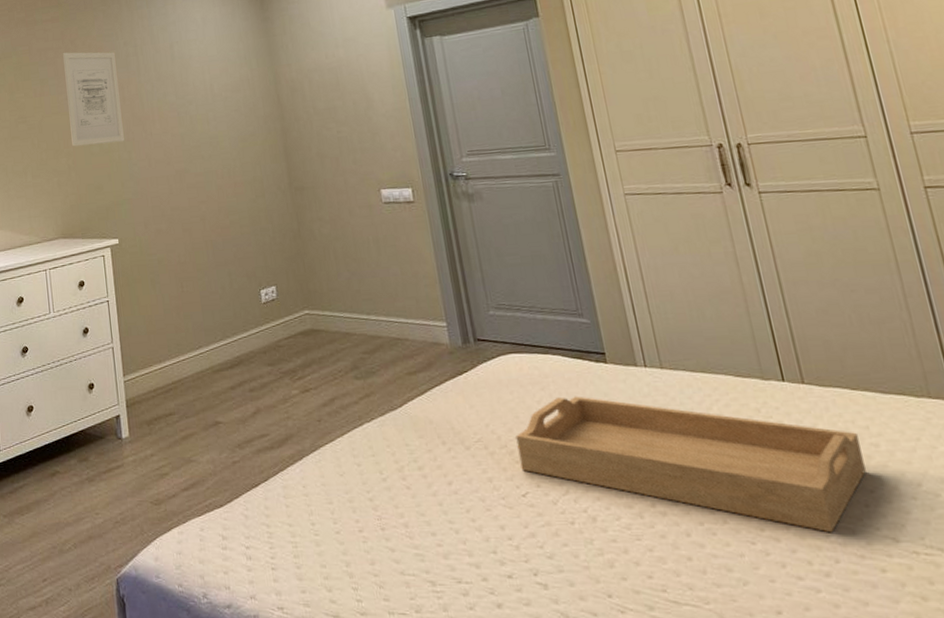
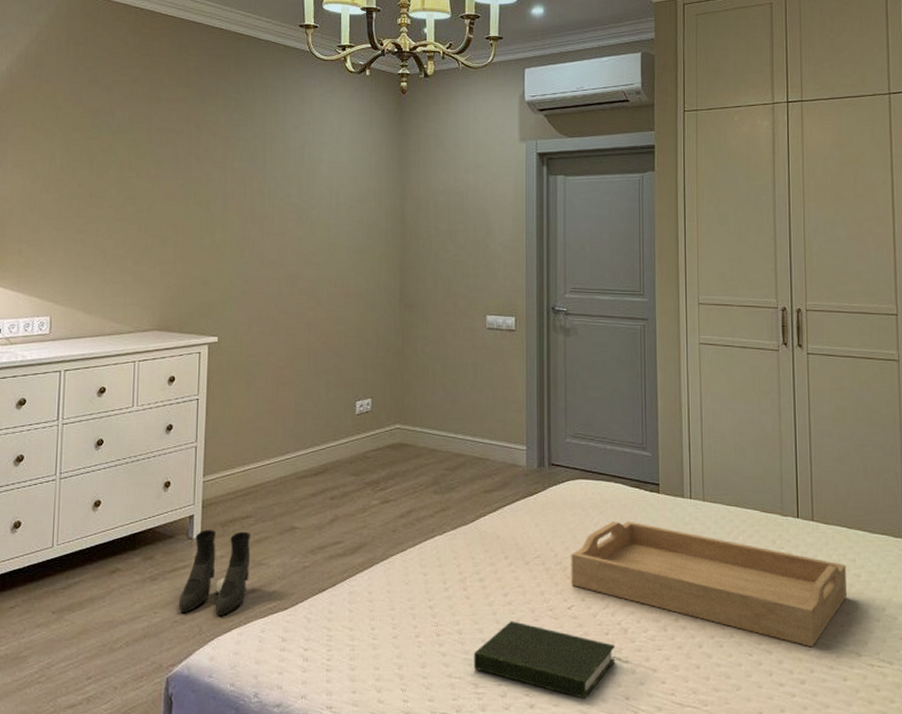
wall art: present [63,52,124,147] -> none [181,137,243,238]
boots: none [117,428,181,516] -> present [178,530,250,617]
book: none [424,511,588,597] -> present [473,621,616,699]

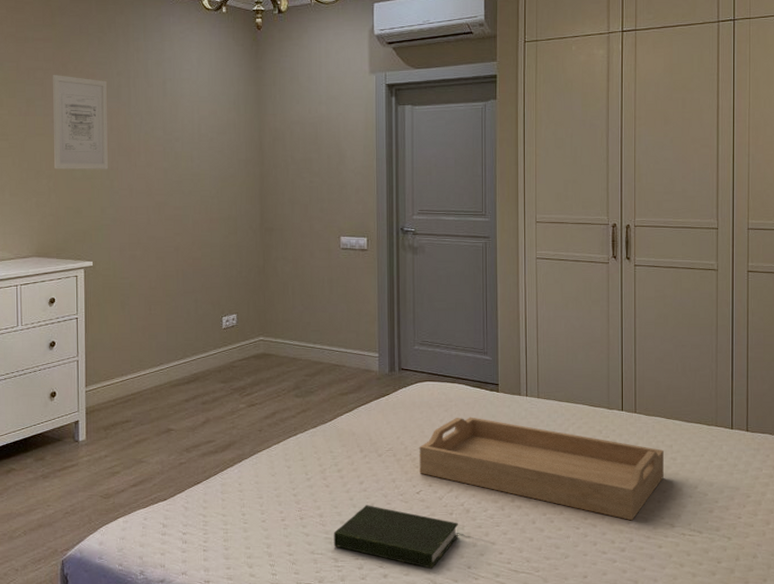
boots: present [178,530,250,617] -> none [69,433,131,508]
wall art: none [181,137,243,238] -> present [52,75,109,170]

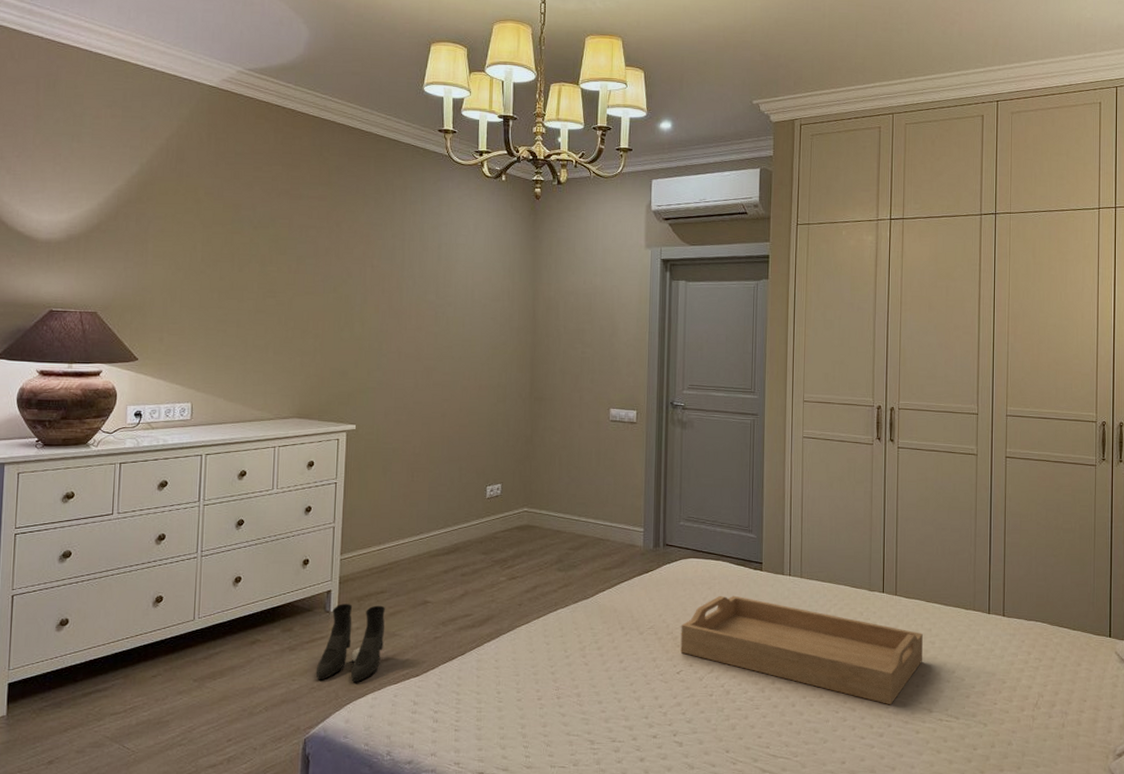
wall art: present [52,75,109,170] -> none [321,234,382,332]
boots: none [69,433,131,508] -> present [315,604,385,683]
book: present [333,505,459,569] -> none [590,685,719,752]

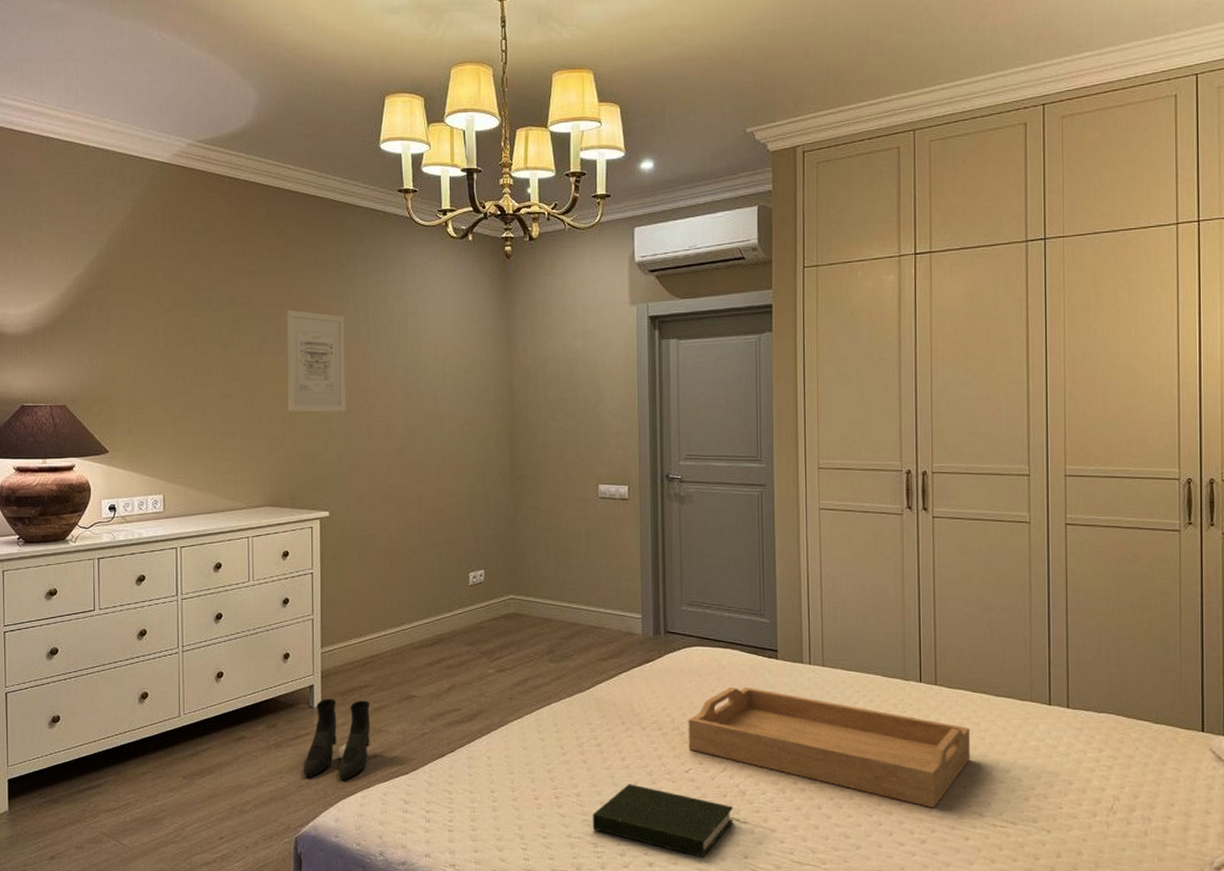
wall art: none [321,234,382,332] -> present [286,310,346,413]
book: none [590,685,719,752] -> present [592,784,734,857]

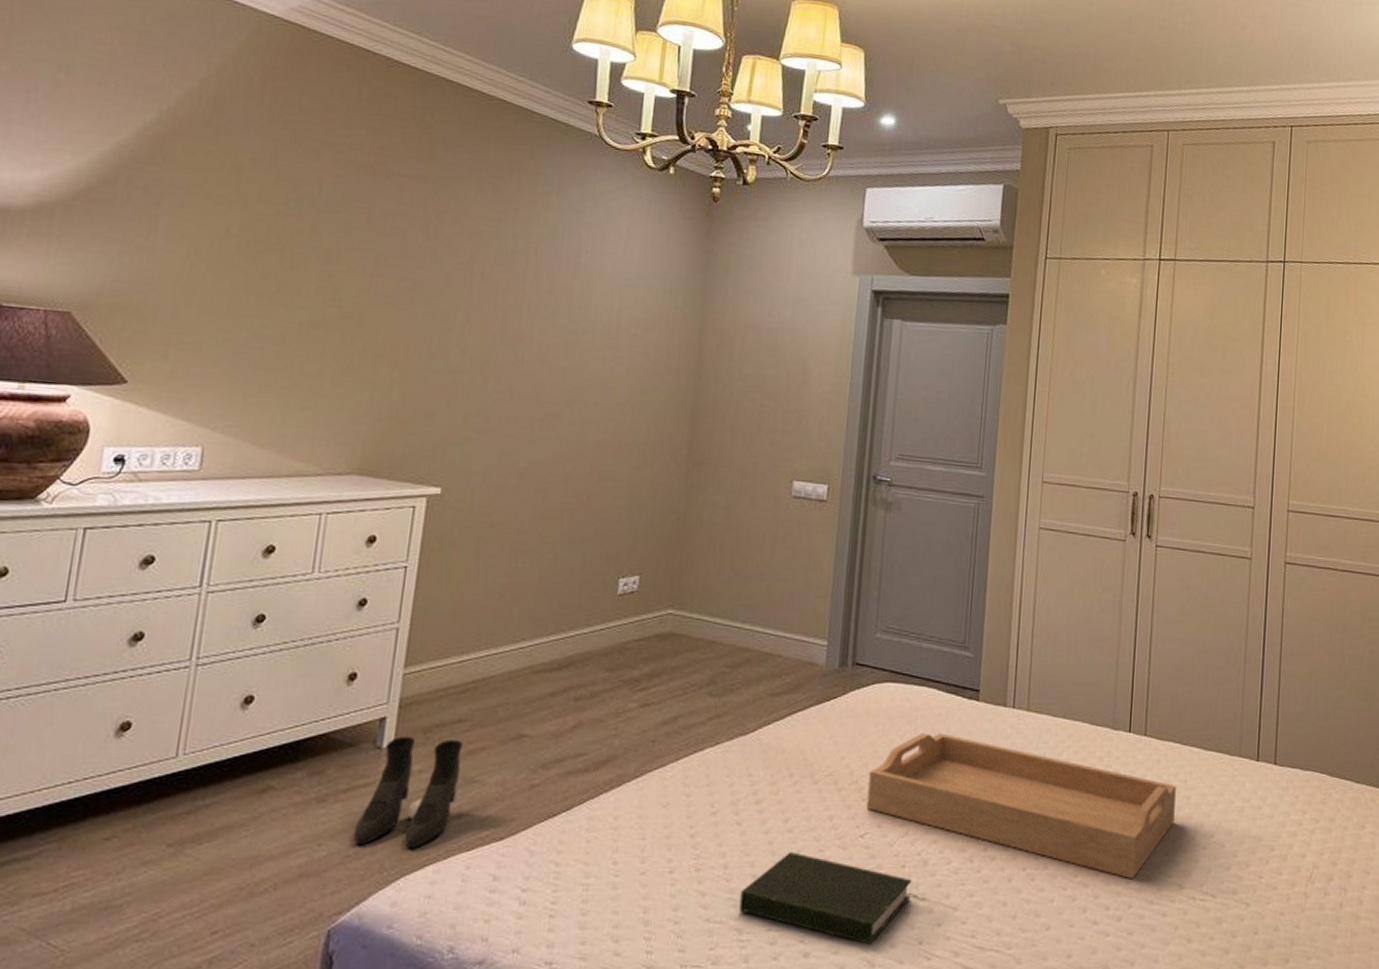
wall art: present [286,310,346,413] -> none [402,226,498,363]

